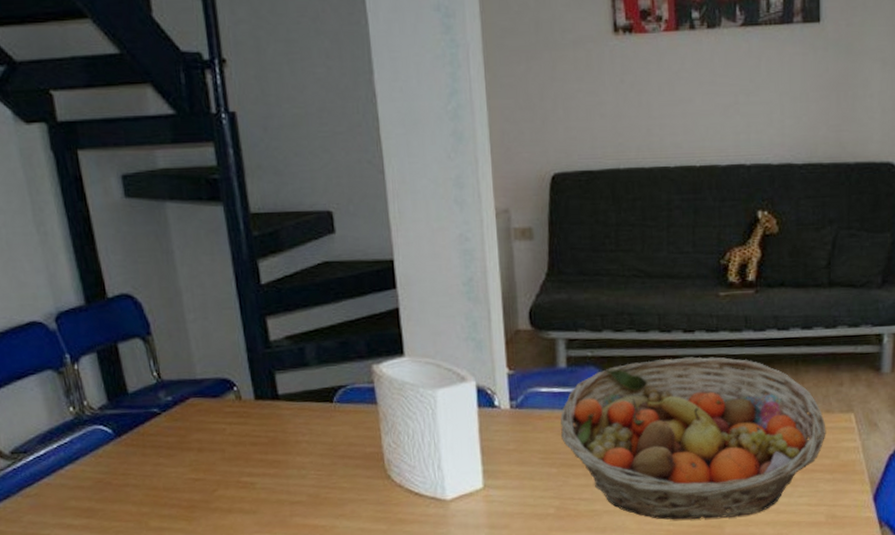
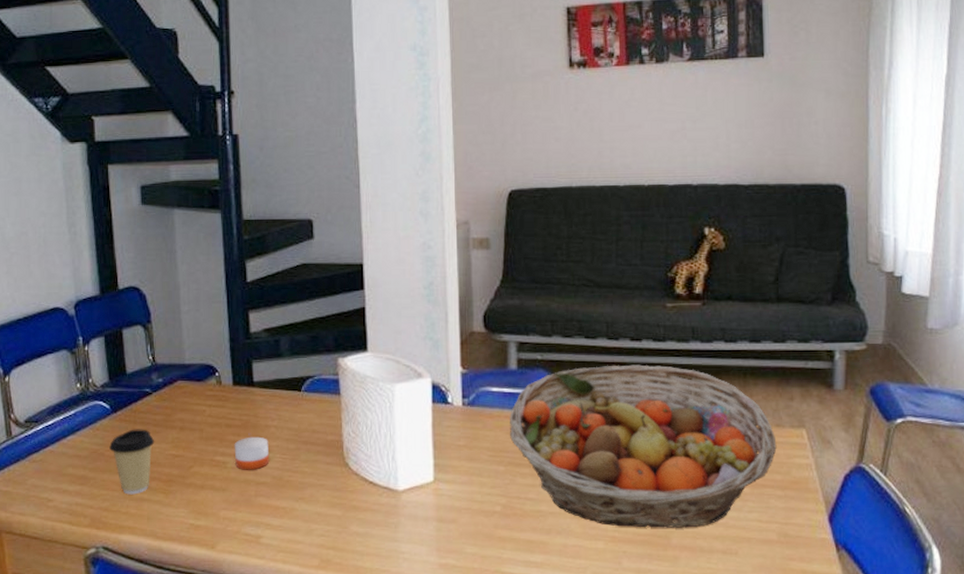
coffee cup: none [116,453,170,525] -> present [109,429,155,495]
candle: none [262,453,304,490] -> present [234,436,270,470]

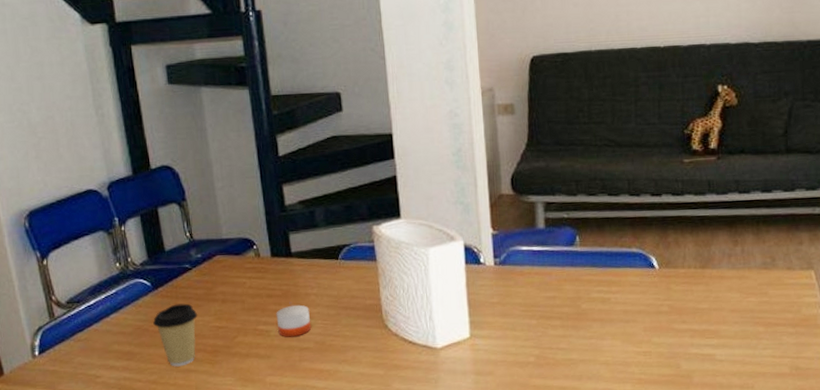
fruit basket: present [510,364,777,528] -> none [539,218,788,369]

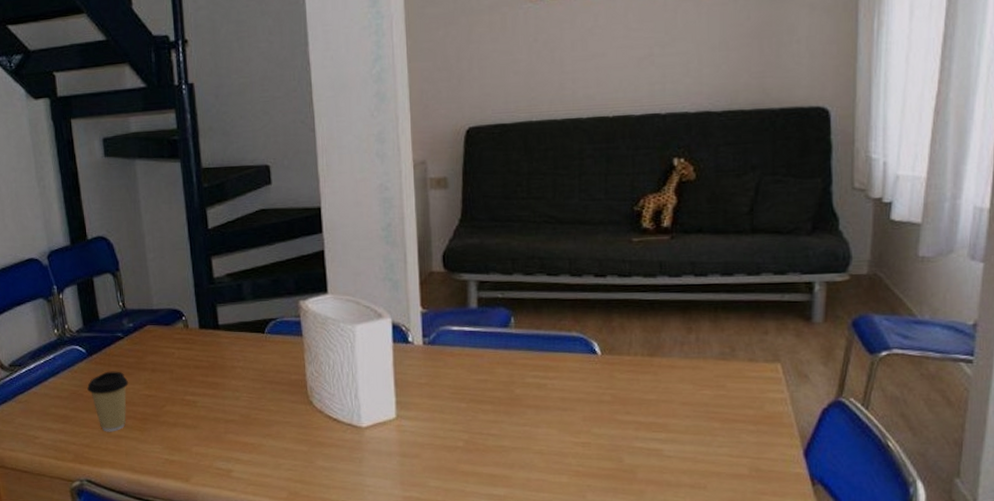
candle: present [276,304,312,337] -> none [203,377,237,409]

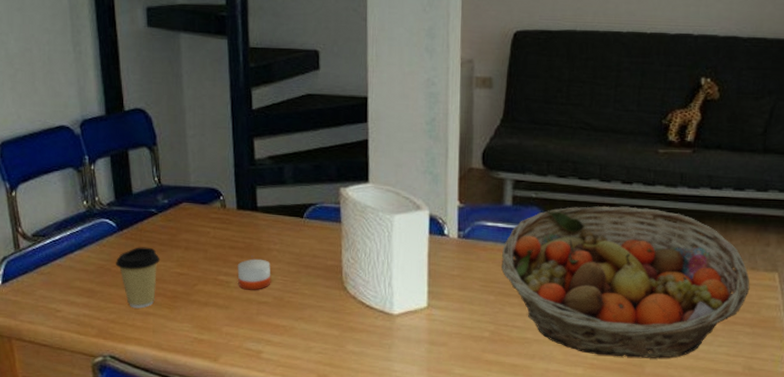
candle: none [203,377,237,409] -> present [237,258,271,290]
fruit basket: none [471,301,749,463] -> present [502,205,750,358]

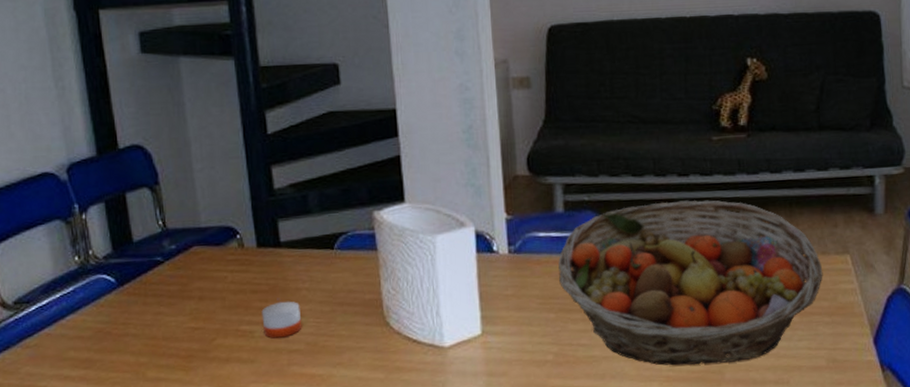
coffee cup: present [116,247,160,309] -> none [117,302,171,375]

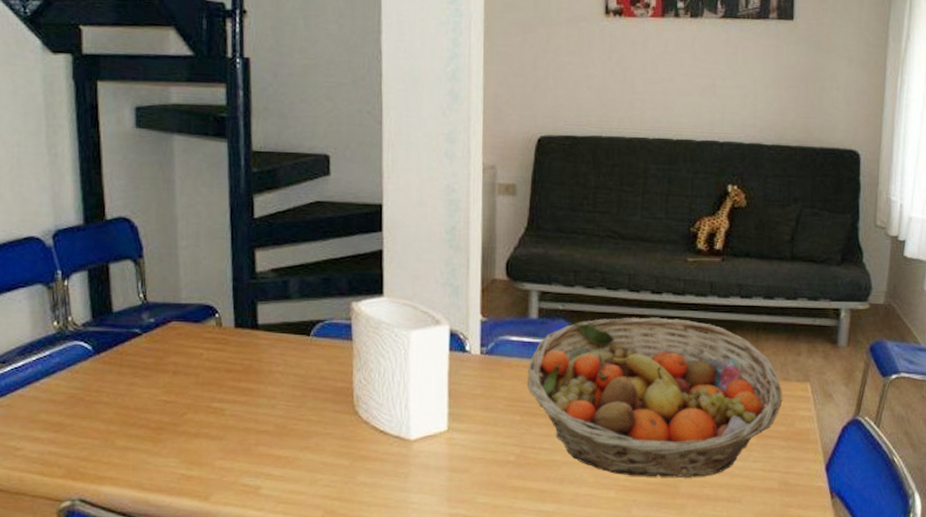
candle: present [261,301,302,338] -> none [233,382,273,418]

